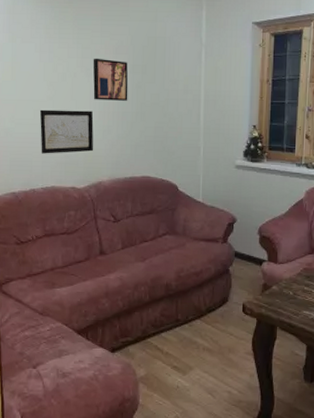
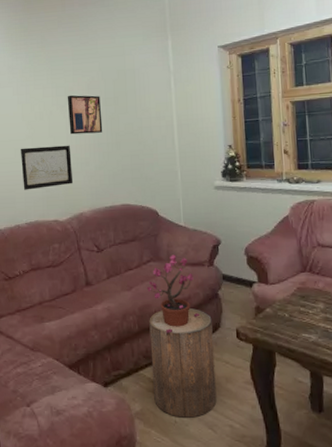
stool: none [159,282,221,384] -> present [149,308,217,418]
potted plant: none [160,229,209,305] -> present [146,255,199,333]

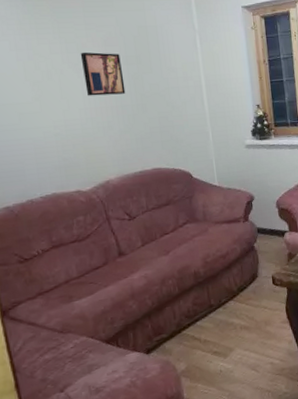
wall art: present [20,145,74,190] -> none [25,108,96,160]
potted plant: present [146,255,199,333] -> none [184,214,238,291]
stool: present [149,308,217,418] -> none [189,263,258,367]

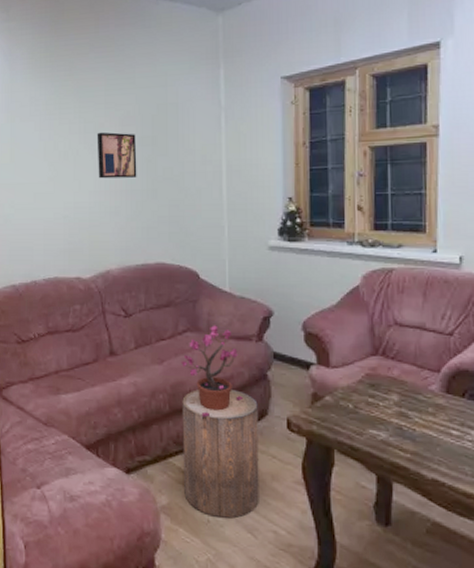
potted plant: none [184,214,238,291] -> present [180,325,243,417]
stool: none [189,263,258,367] -> present [182,390,259,518]

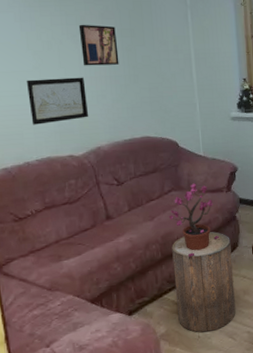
wall art: none [40,191,100,241] -> present [26,77,89,125]

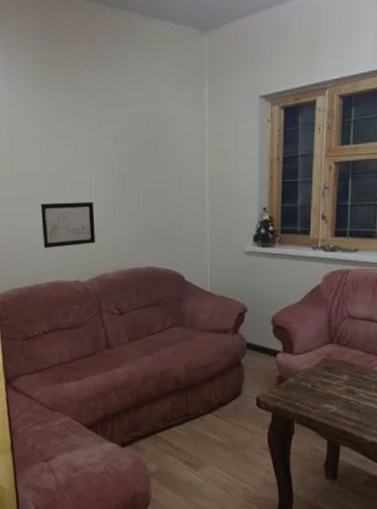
wall art: present [78,24,119,66] -> none [91,146,129,190]
potted plant: present [168,183,219,257] -> none [168,321,220,399]
stool: present [172,231,236,333] -> none [169,375,233,479]

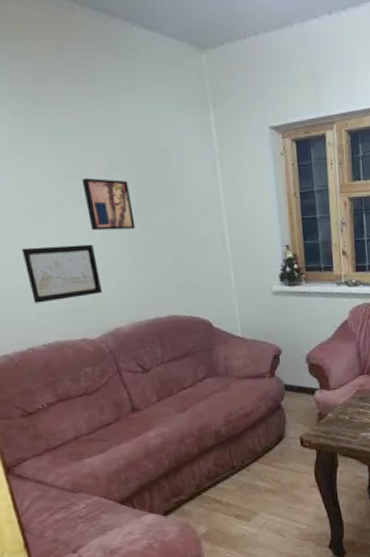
wall art: none [91,146,129,190] -> present [81,177,136,231]

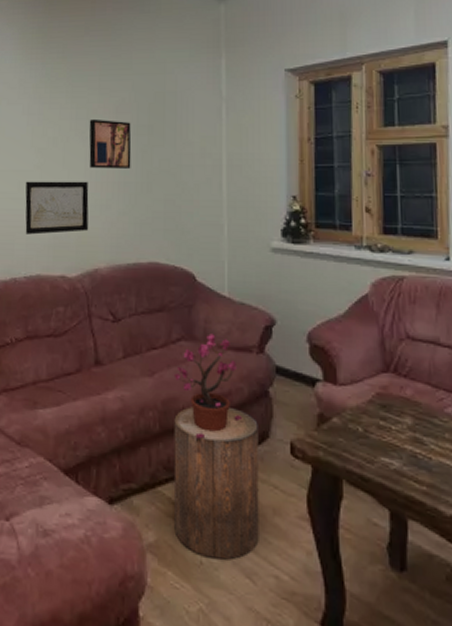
potted plant: none [203,368,263,451] -> present [173,333,242,439]
stool: none [209,422,284,531] -> present [173,407,259,560]

